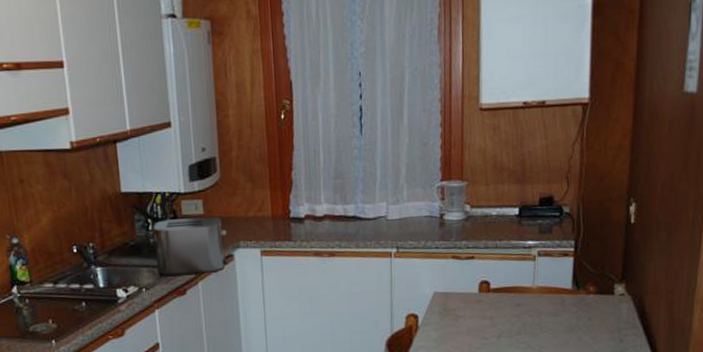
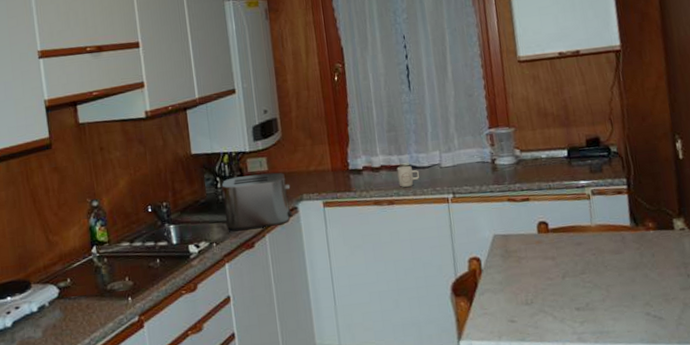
mug: none [340,216,364,239] -> present [396,165,420,187]

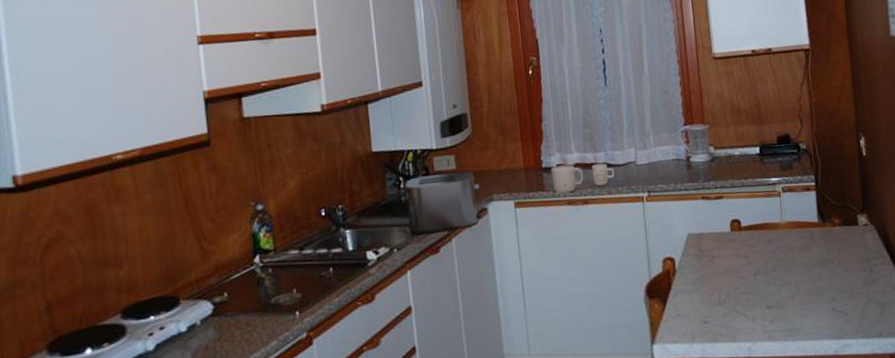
mug: none [357,167,390,195] -> present [550,165,584,194]

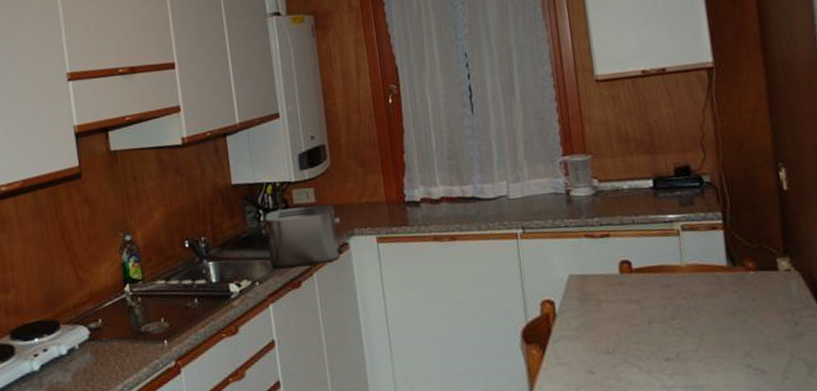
mug: present [550,165,584,194] -> none [414,198,451,230]
mug: present [591,163,615,186] -> none [458,197,485,221]

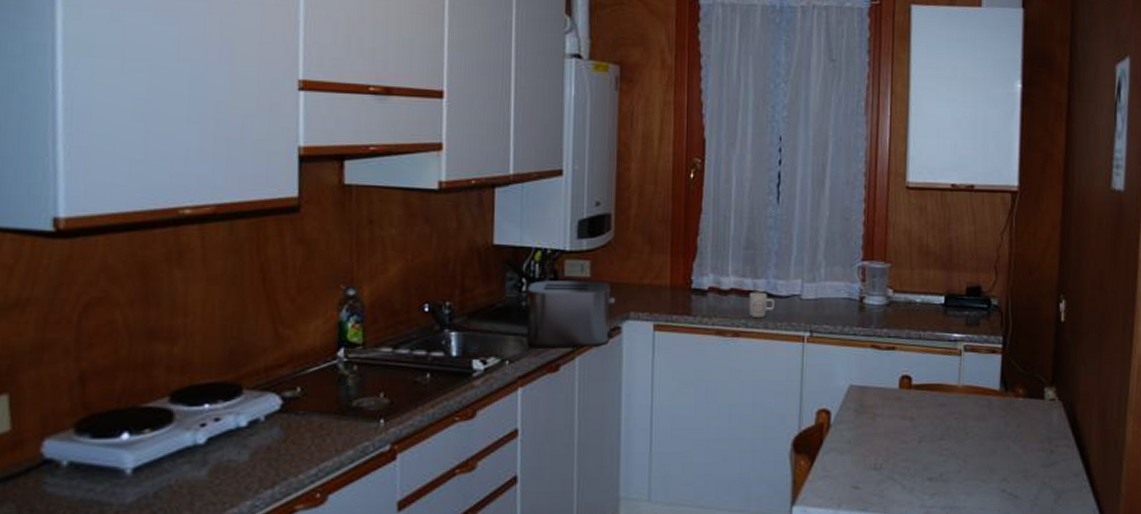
mug: none [458,197,485,221] -> present [749,292,775,317]

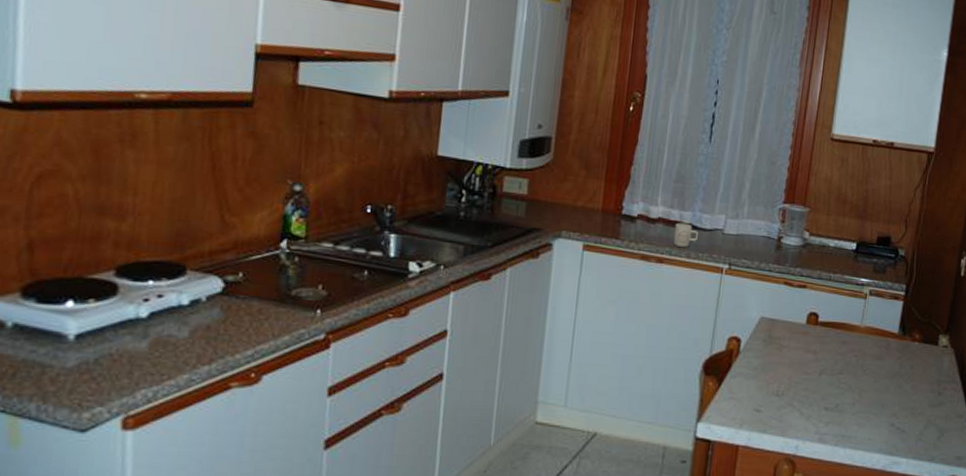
toaster: present [526,280,616,349] -> none [461,194,550,262]

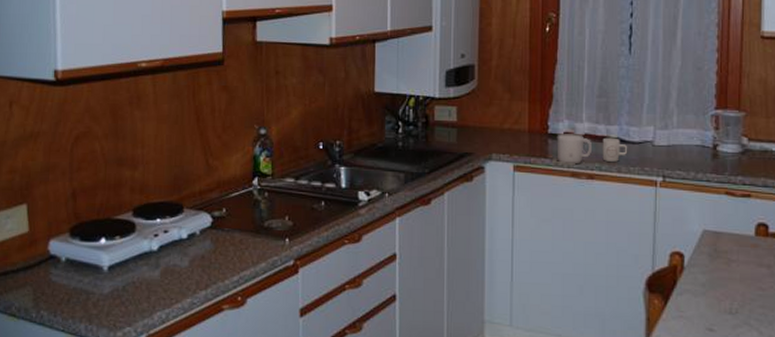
mug: none [628,216,665,248] -> present [556,134,593,165]

